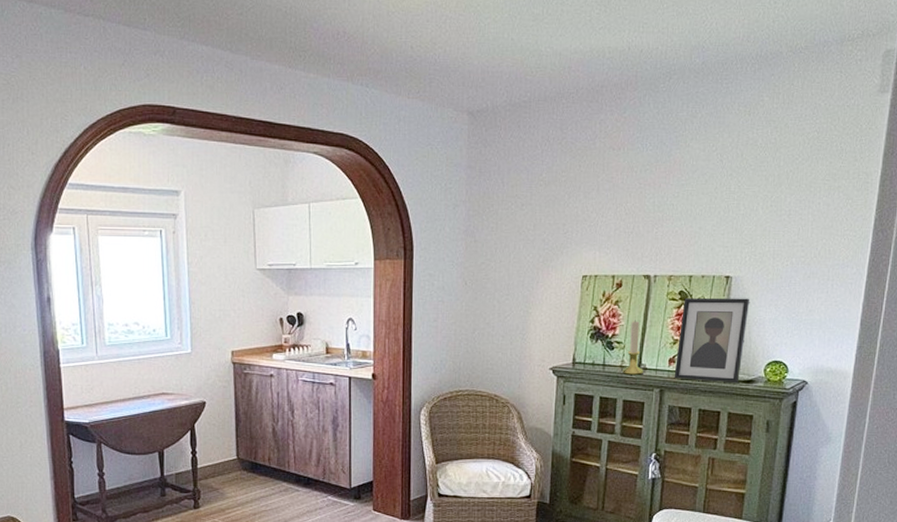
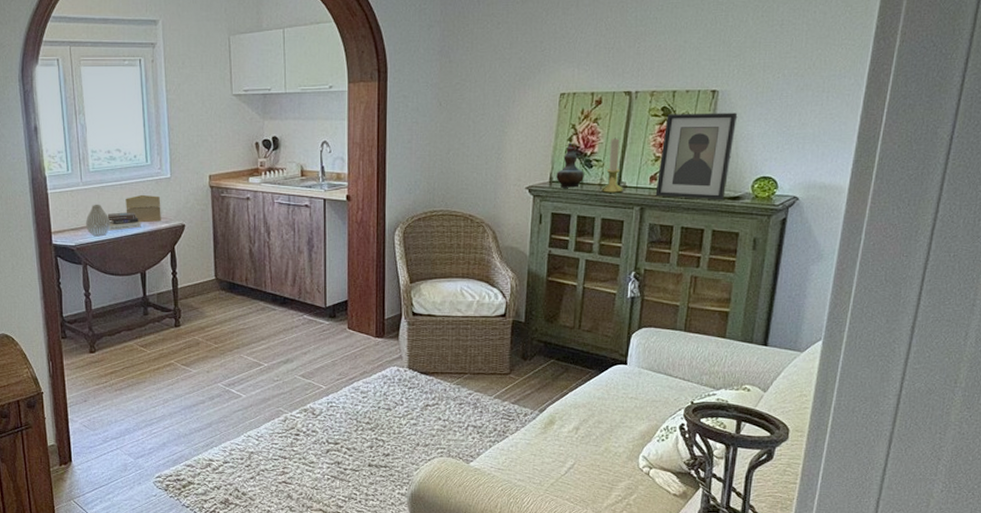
vase: none [100,379,127,414] -> present [85,204,111,237]
books: none [124,388,160,408] -> present [107,212,141,231]
decorative box: none [144,370,181,400] -> present [126,194,161,223]
decorative vase: none [579,324,606,369] -> present [556,142,584,188]

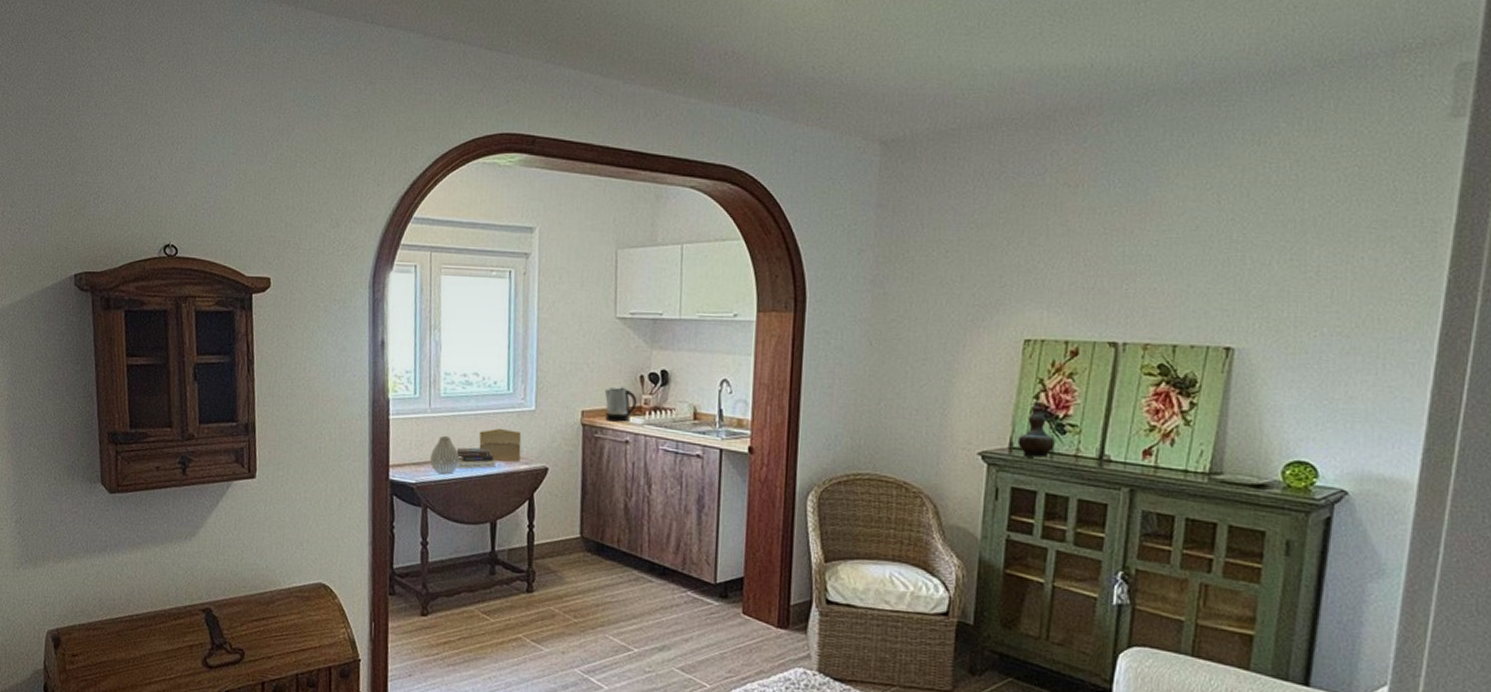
kettle: none [227,153,254,182] -> present [604,386,638,422]
candle holder: present [601,137,623,194] -> none [1077,398,1107,470]
picture frame: present [655,113,738,200] -> none [1150,374,1261,488]

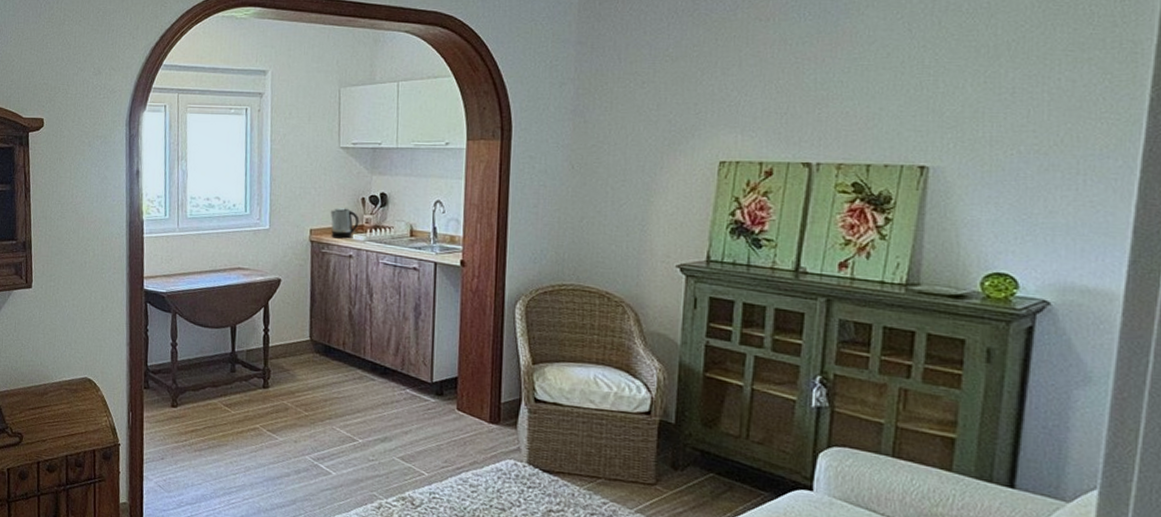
vase: present [429,435,460,475] -> none [178,251,204,285]
books: present [456,447,496,470] -> none [201,261,235,281]
decorative box: present [479,428,522,462] -> none [220,244,258,274]
decorative vase: present [1018,401,1055,458] -> none [715,217,751,270]

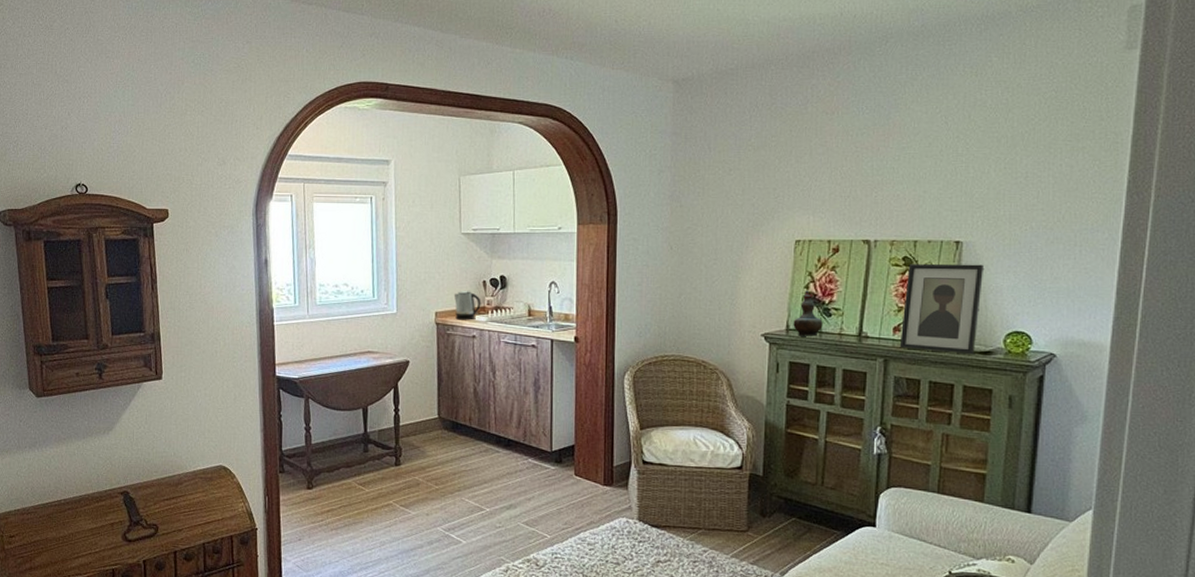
decorative vase: none [715,217,751,270] -> present [793,290,823,337]
picture frame: none [846,191,957,298] -> present [899,263,985,355]

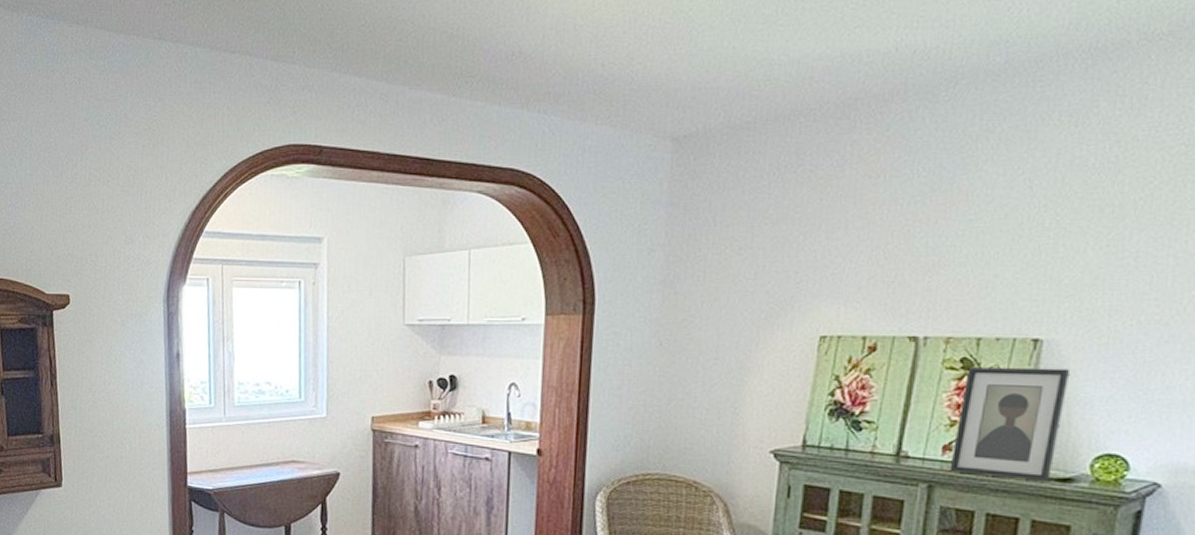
kettle: present [454,291,481,320] -> none [394,392,426,427]
decorative vase: present [793,290,823,337] -> none [811,398,851,455]

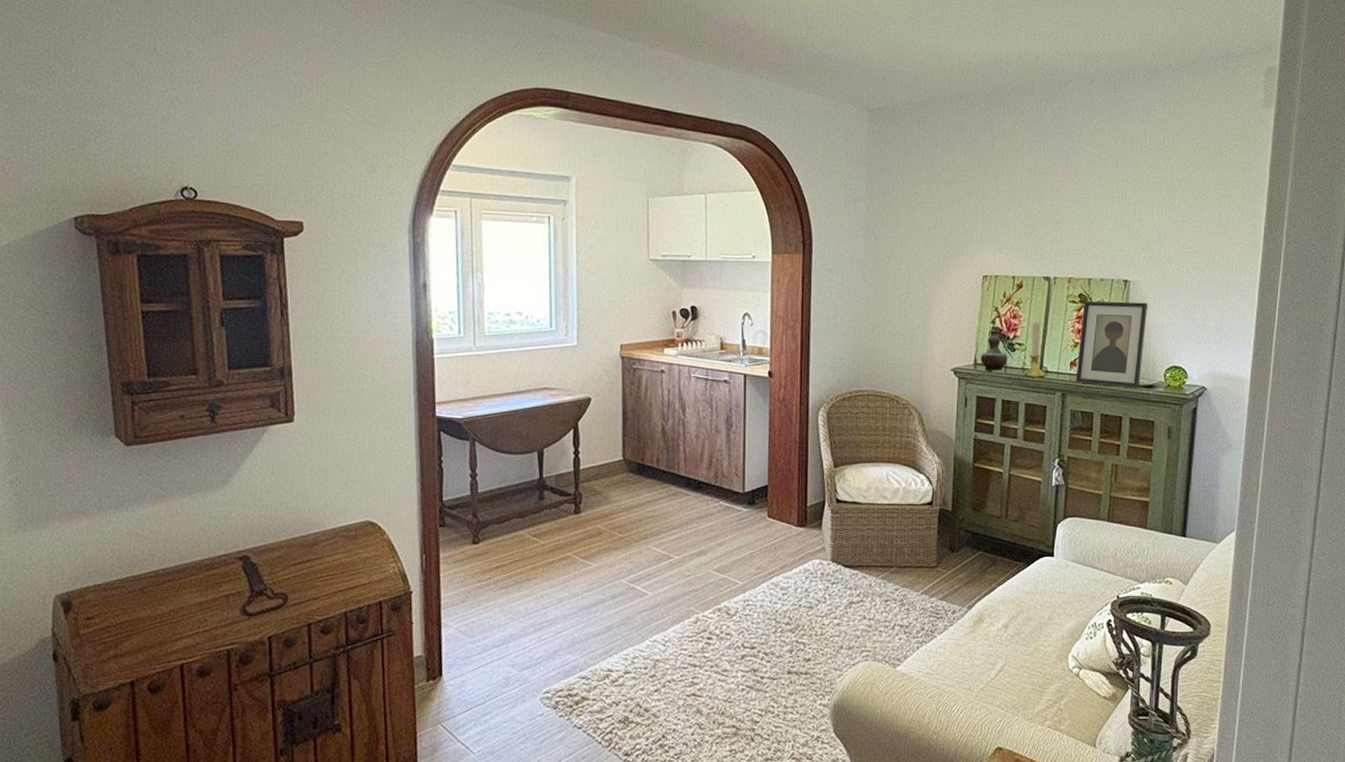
decorative vase: none [811,398,851,455] -> present [980,325,1008,371]
candle holder: none [873,394,904,466] -> present [1024,322,1045,379]

